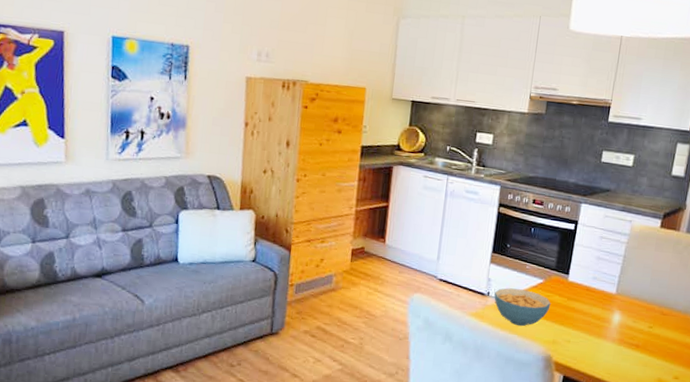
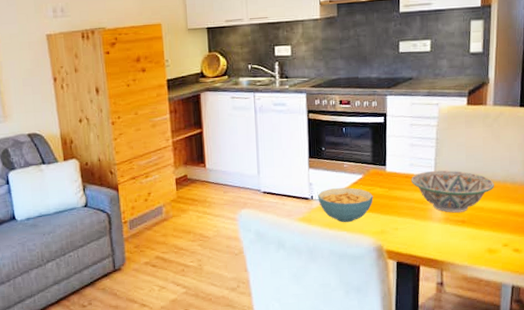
decorative bowl: none [591,287,675,336] -> present [411,170,494,213]

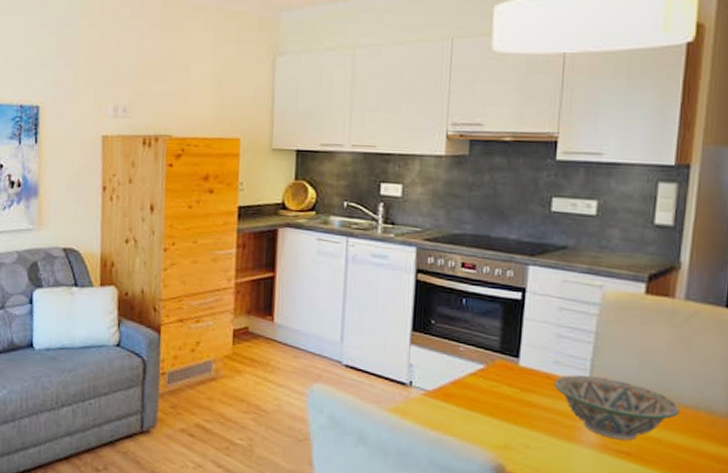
cereal bowl: present [318,187,373,223] -> none [419,375,497,426]

